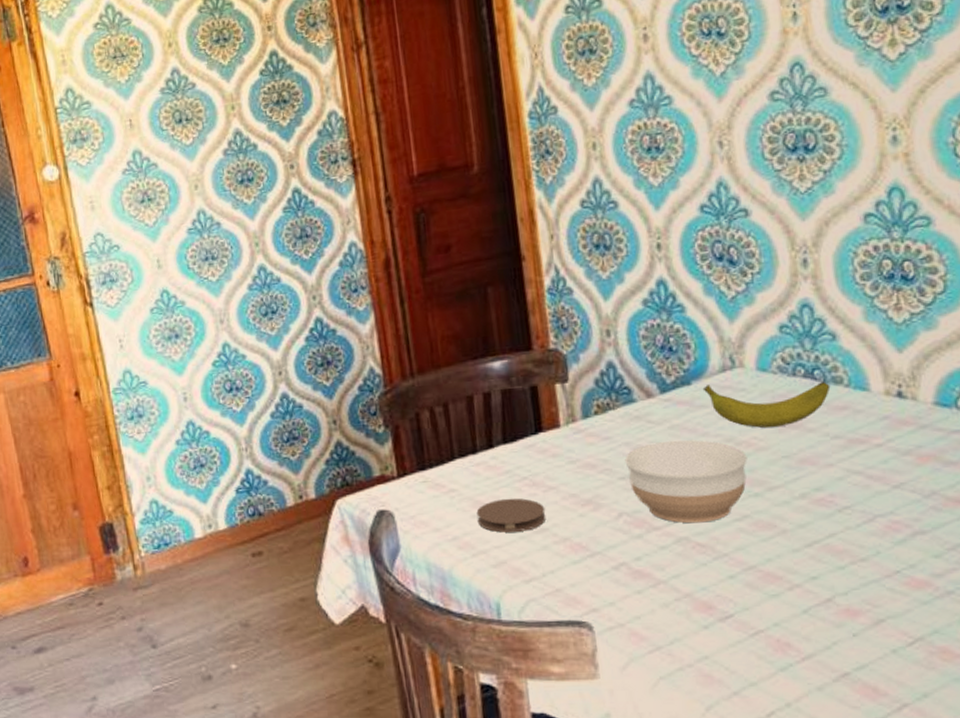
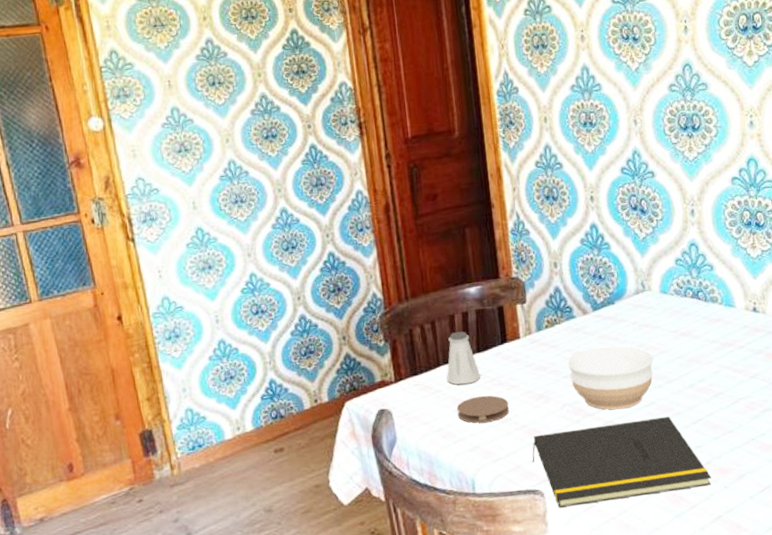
saltshaker: none [463,417,507,484] -> present [447,331,480,385]
notepad: none [577,534,833,646] -> present [532,416,711,508]
banana: present [702,381,831,428] -> none [622,300,710,336]

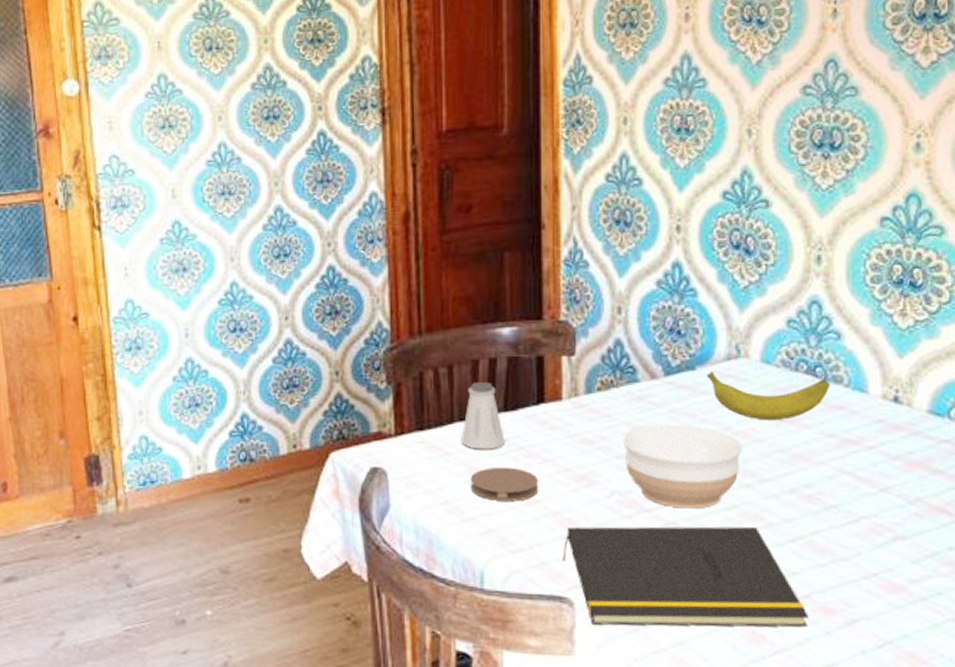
banana: none [622,300,710,336] -> present [706,372,830,421]

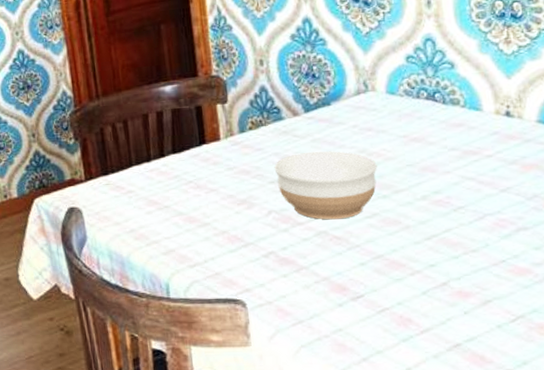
saltshaker: present [461,382,505,450] -> none [140,131,176,186]
coaster: present [470,466,539,501] -> none [150,198,208,226]
notepad: present [562,526,809,628] -> none [233,229,448,320]
banana: present [706,372,830,421] -> none [340,102,449,142]

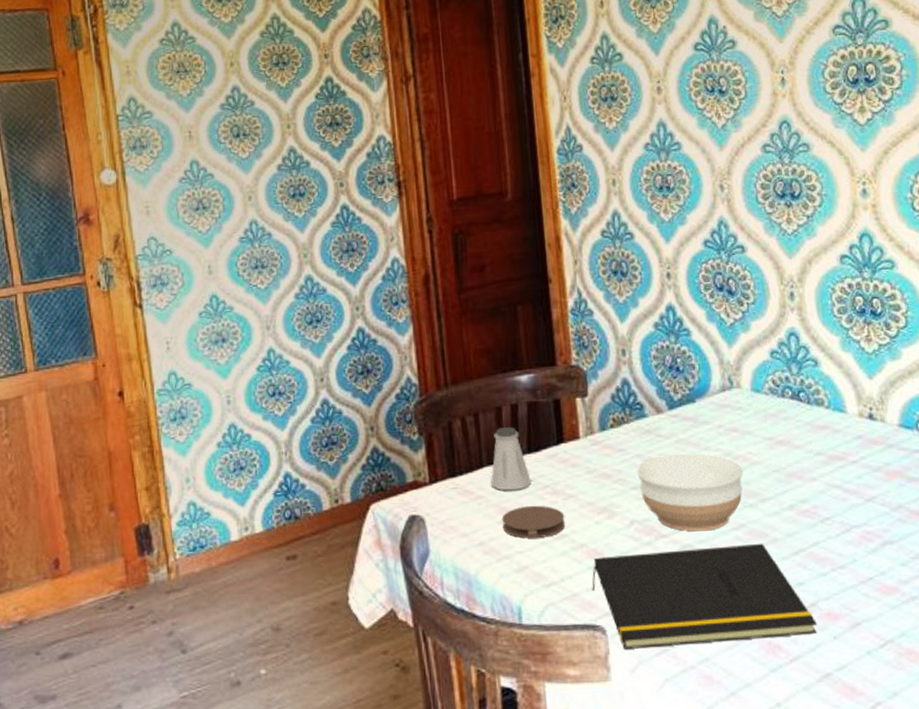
saltshaker: none [140,131,176,186] -> present [491,427,531,491]
coaster: none [150,198,208,226] -> present [502,505,566,539]
notepad: none [233,229,448,320] -> present [592,543,817,649]

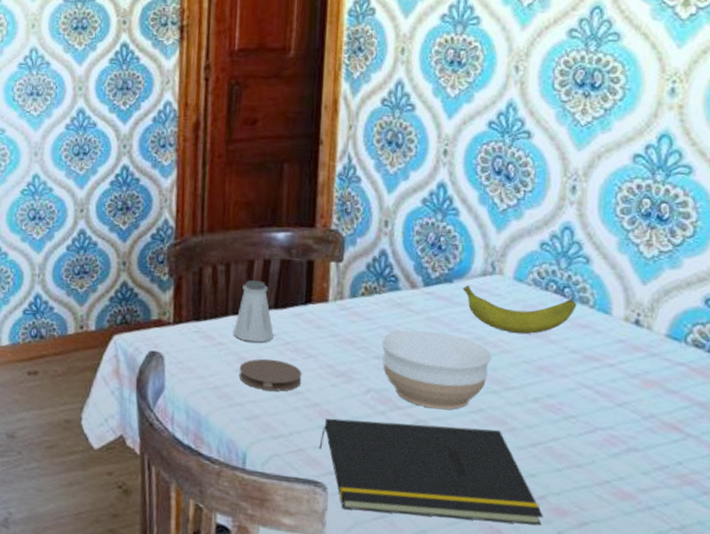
banana: none [705,402,814,444] -> present [462,285,577,334]

